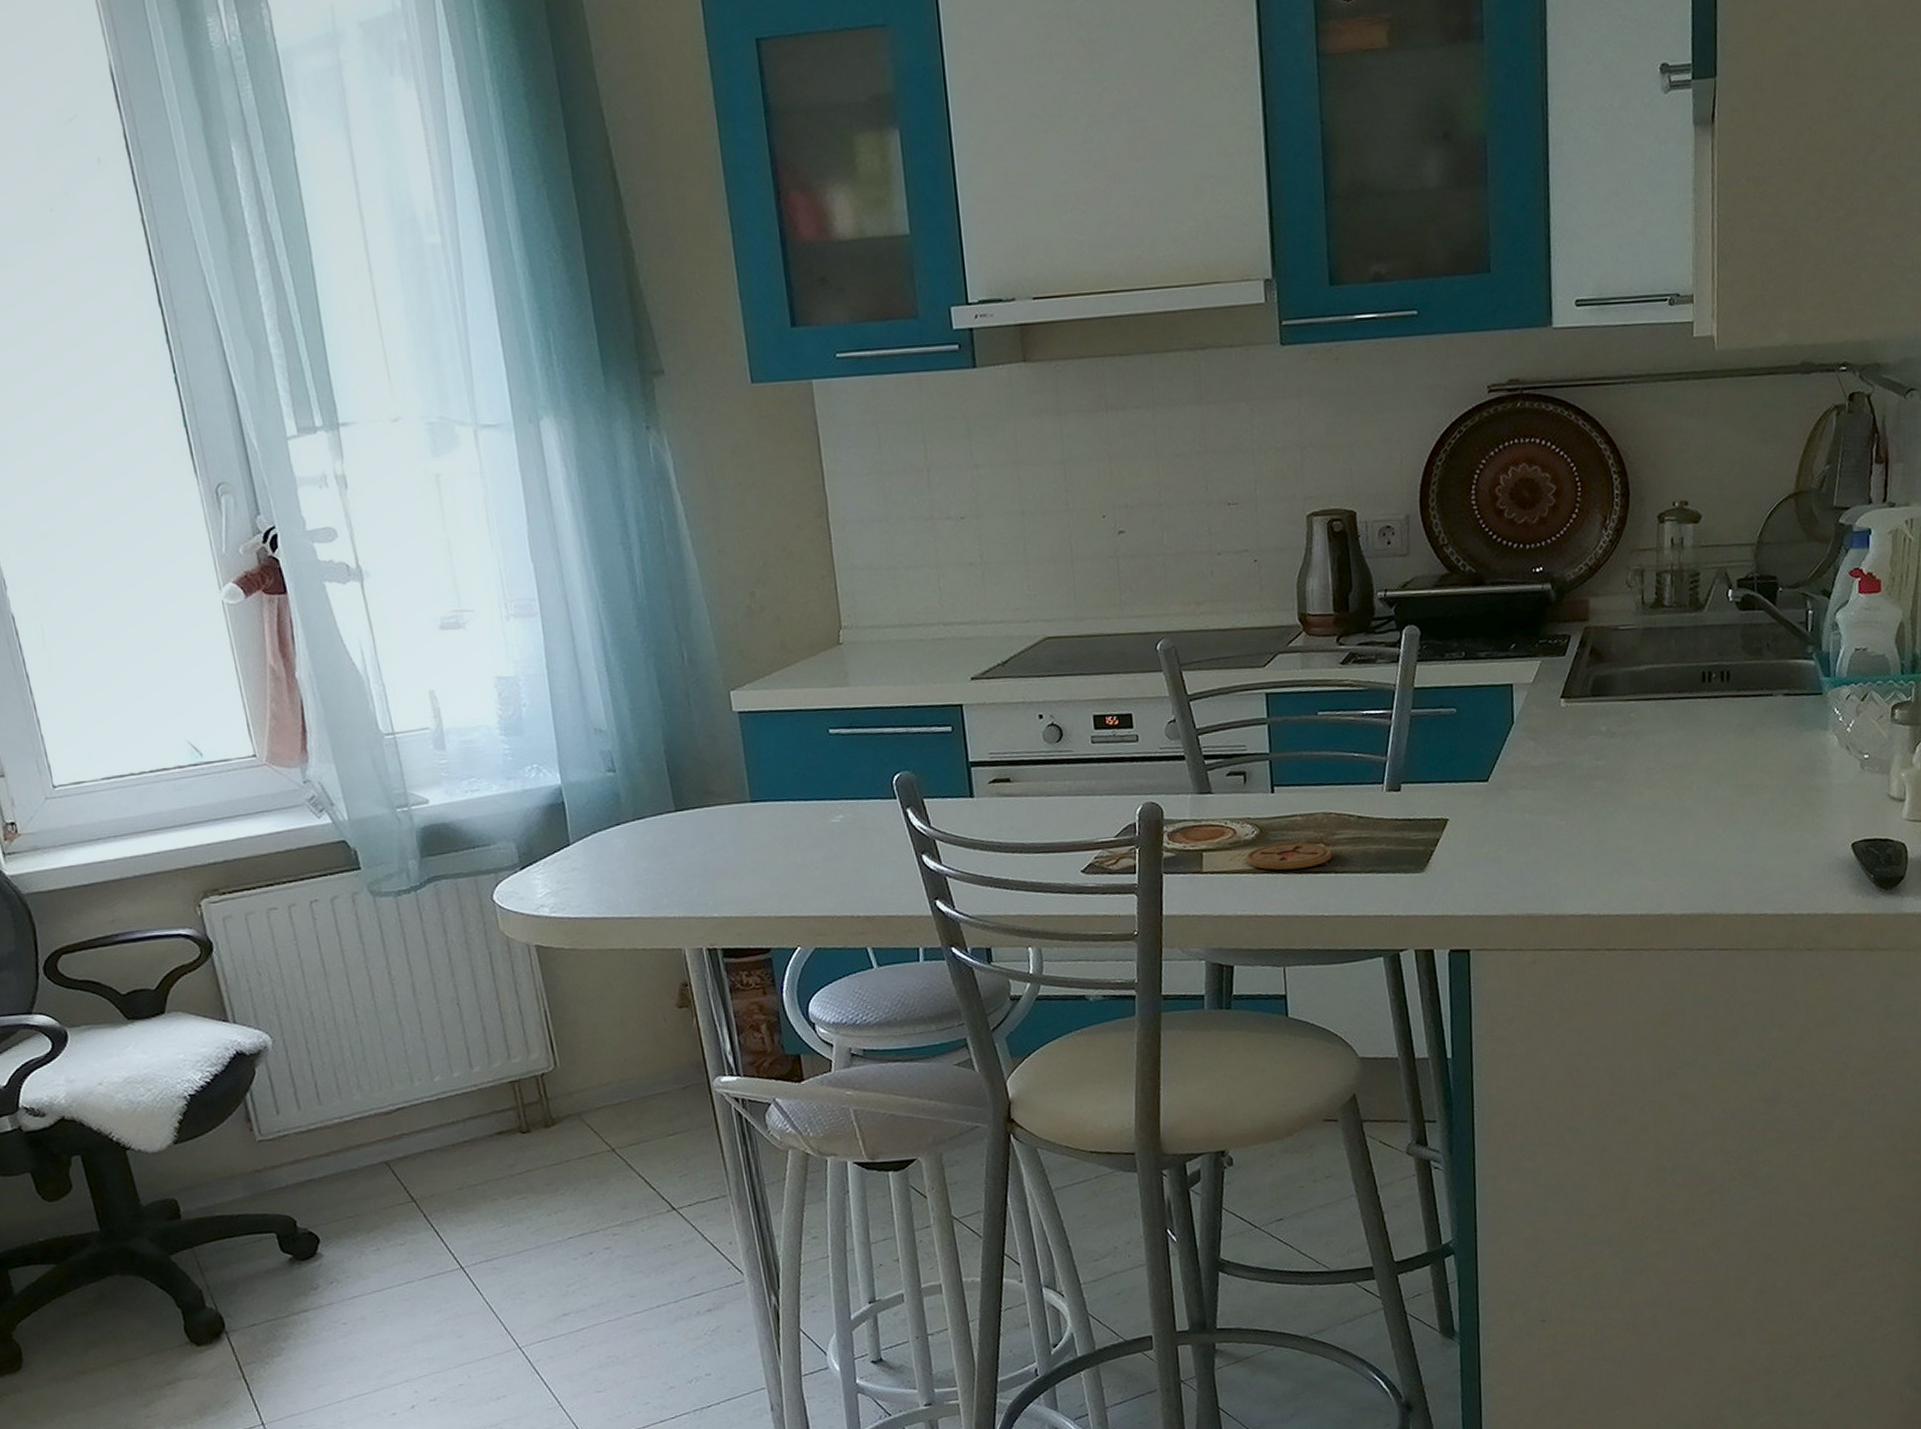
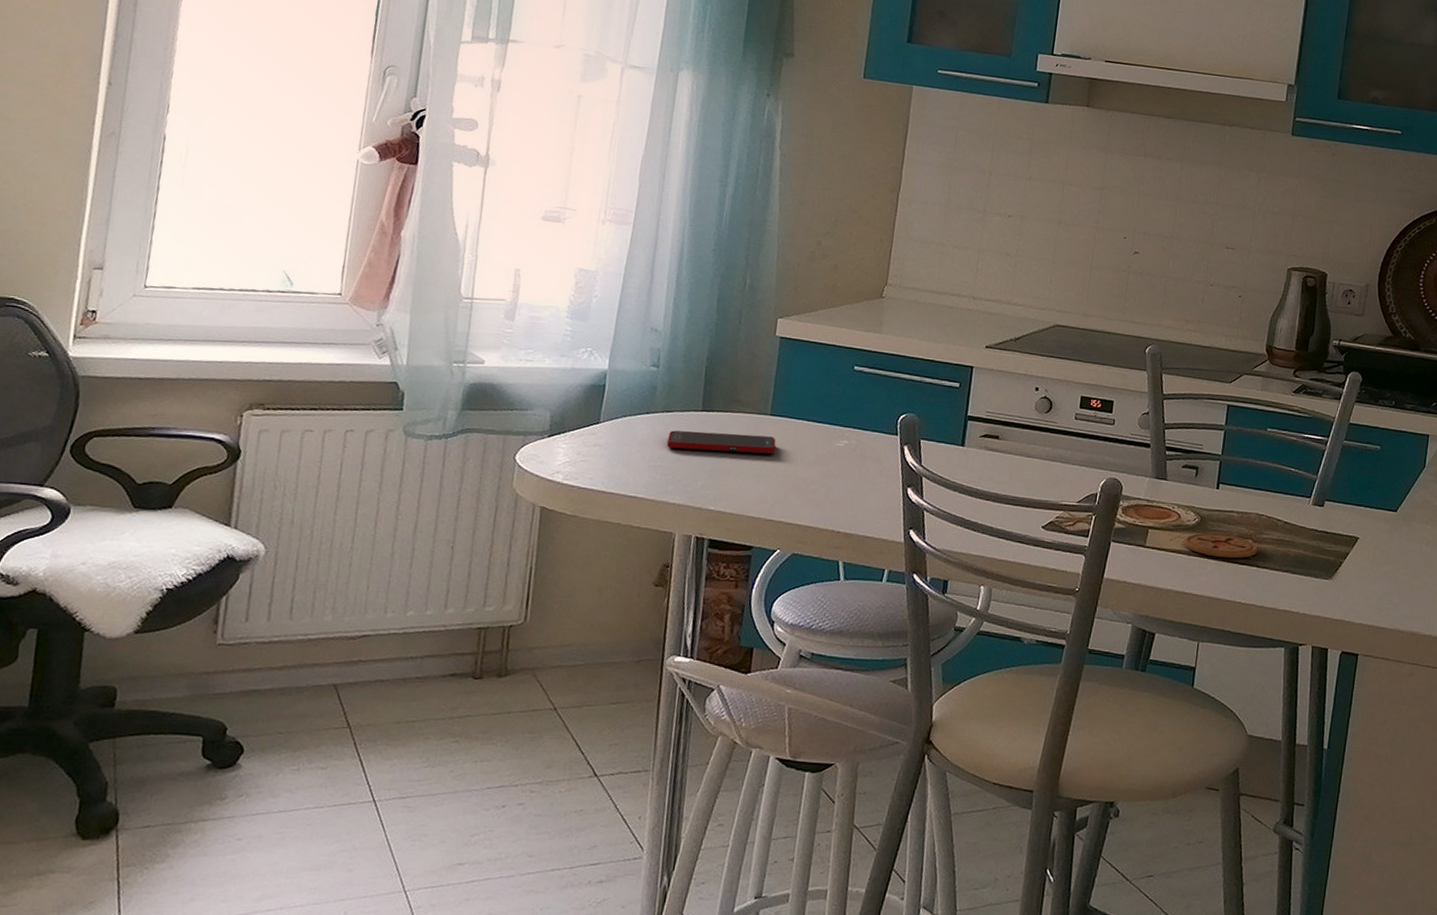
cell phone: none [647,825,768,858] -> present [666,430,777,454]

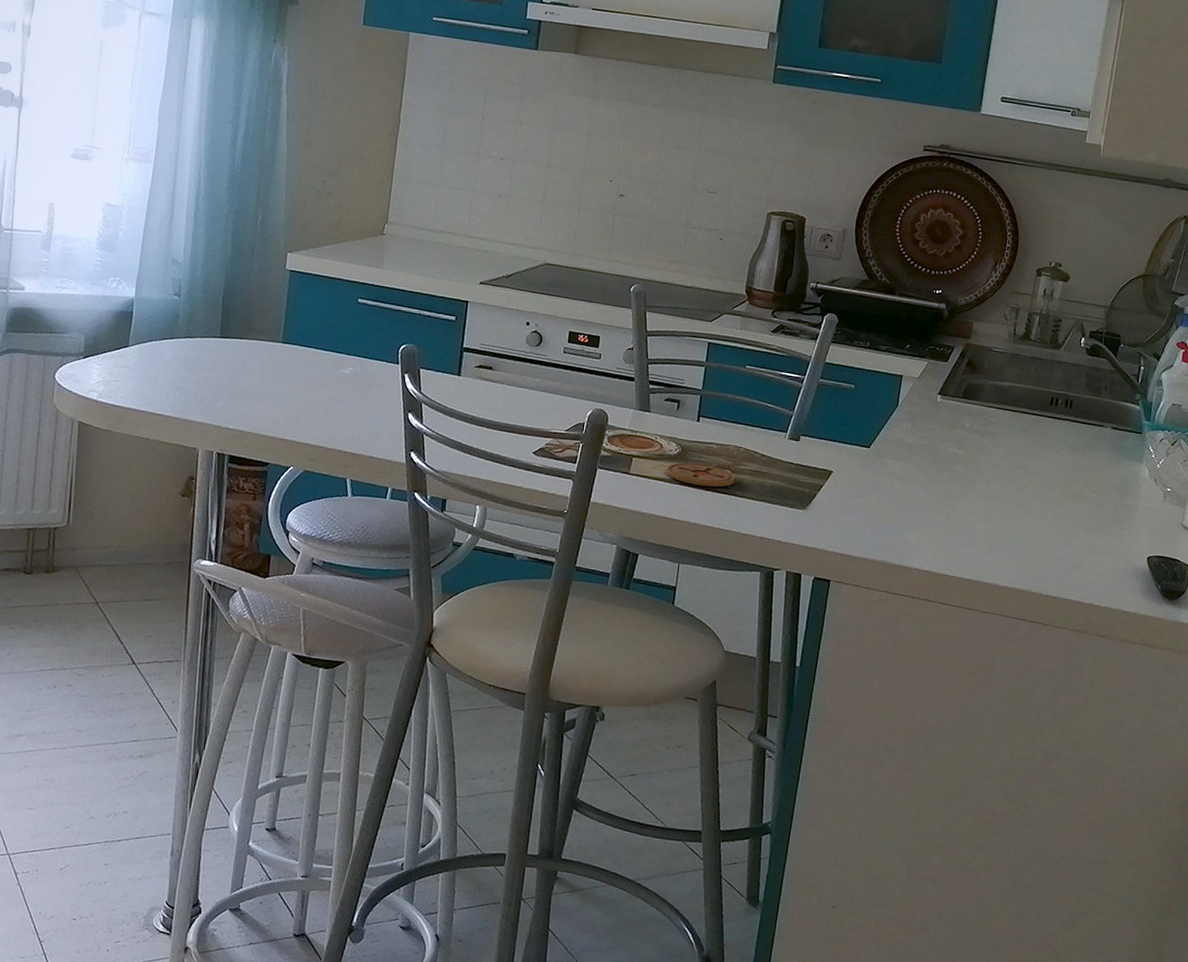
cell phone: present [666,430,777,454] -> none [188,355,288,379]

